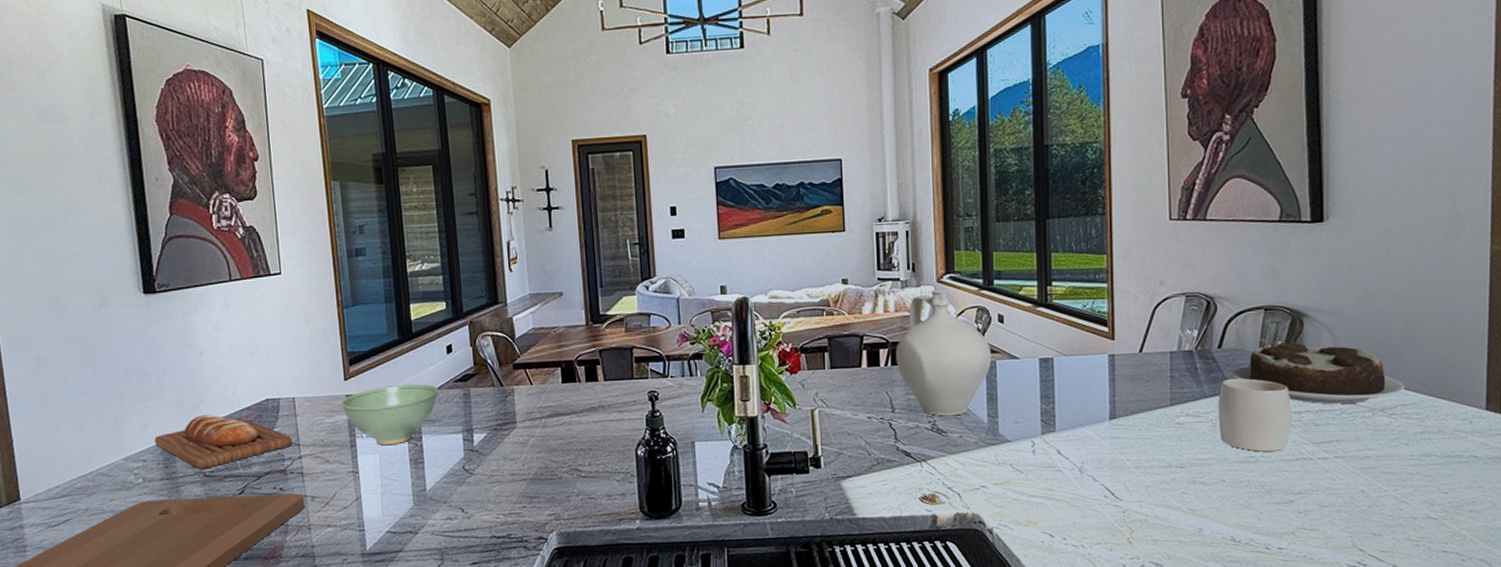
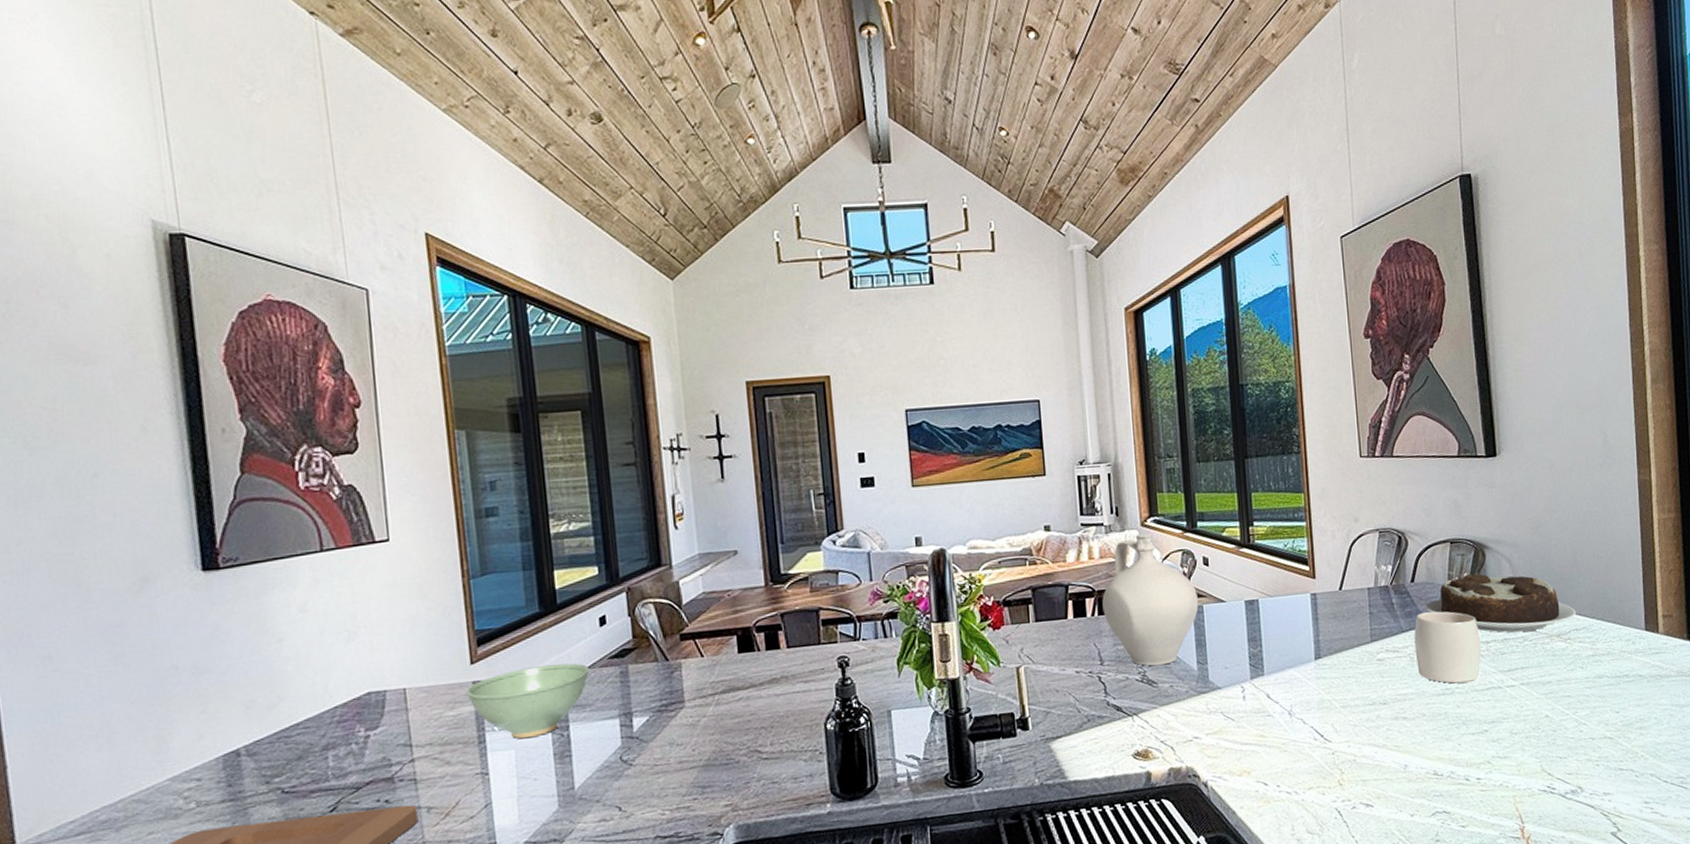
bread loaf: present [154,415,292,470] -> none [213,716,402,786]

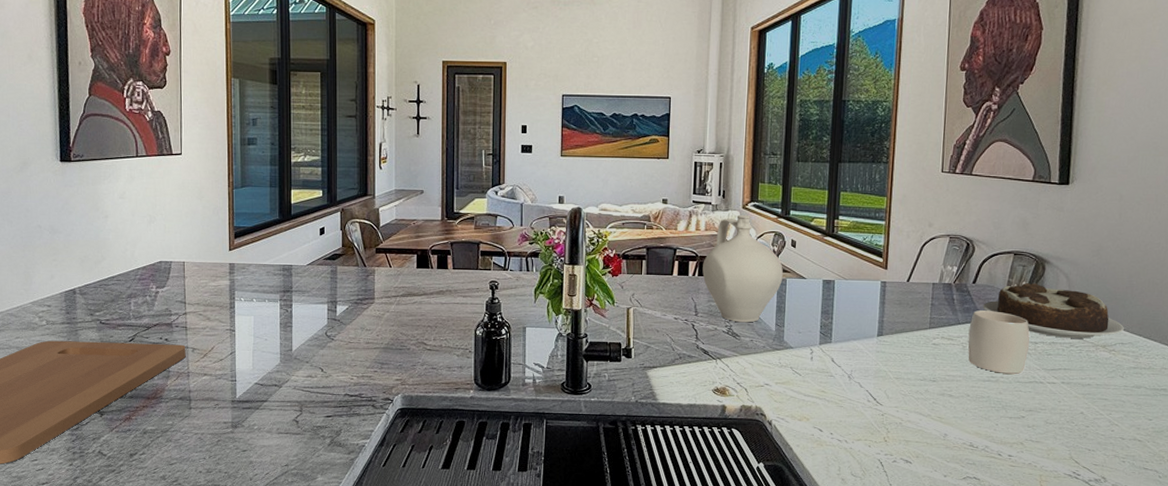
bowl: present [465,663,589,739] -> none [224,258,309,310]

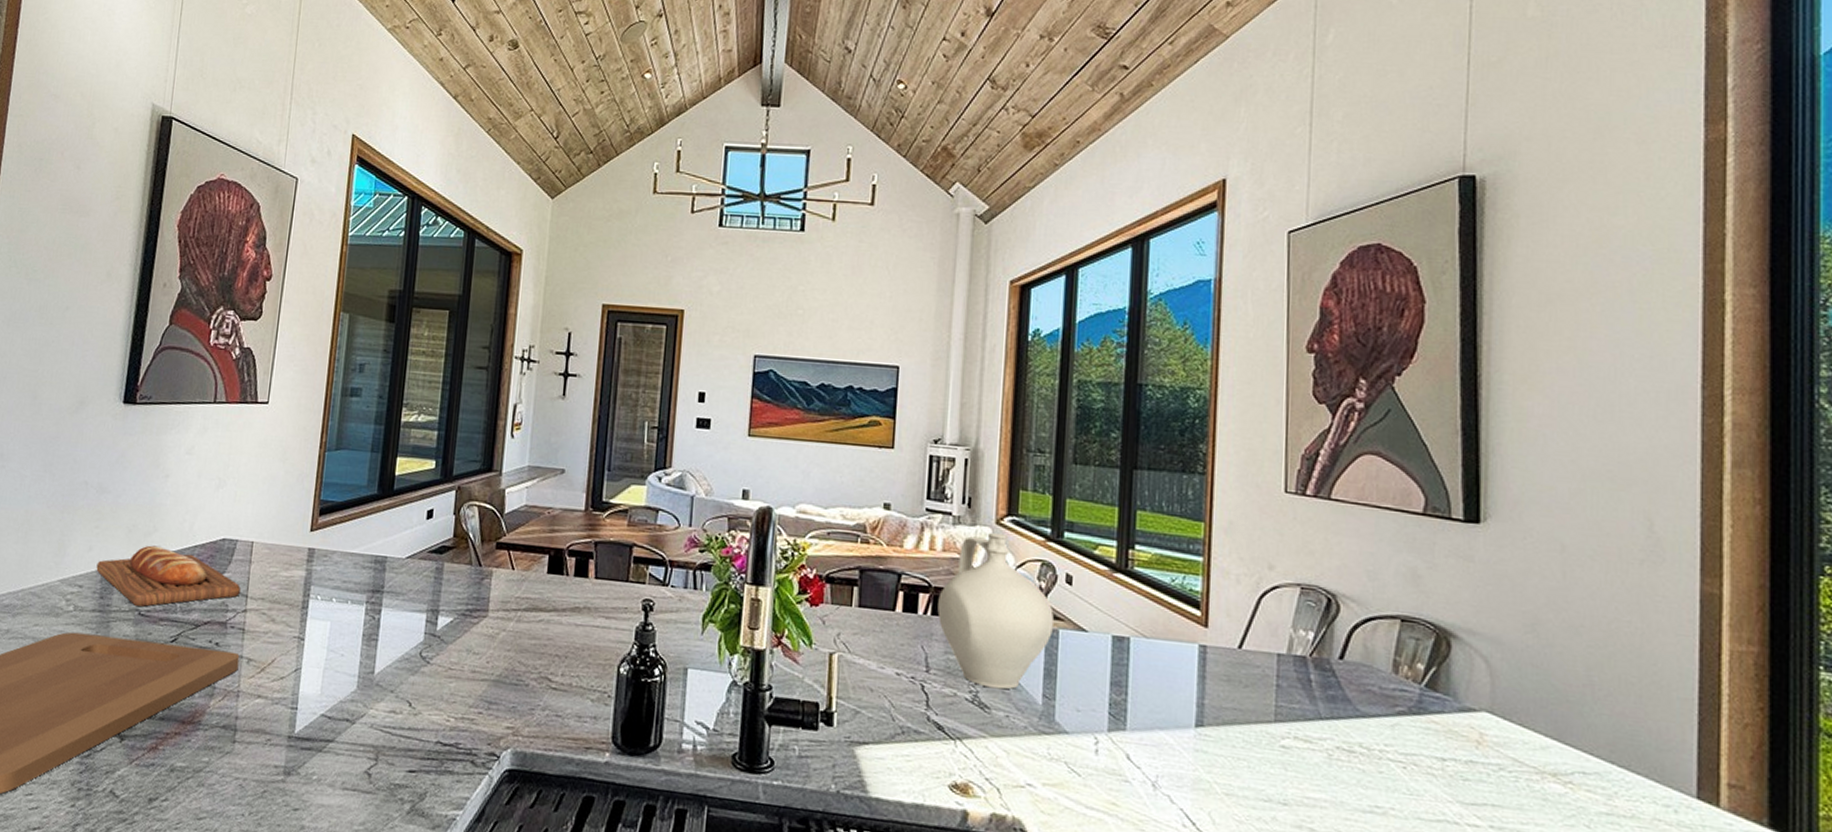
bread loaf: none [59,270,179,318] -> present [96,545,240,607]
mug: present [967,310,1030,374] -> none [1335,700,1434,806]
chocolate cake: present [983,283,1124,339] -> none [1357,665,1585,760]

